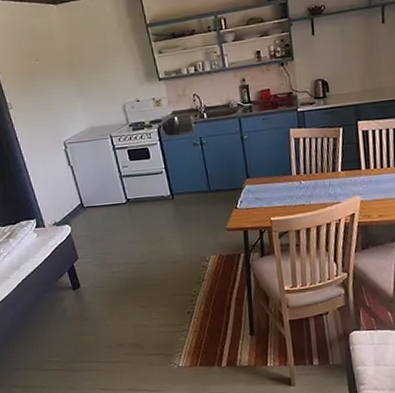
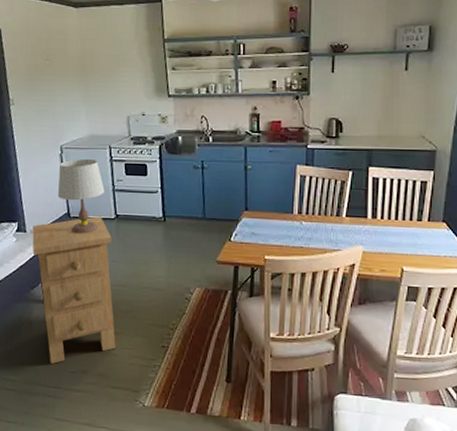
nightstand: none [50,203,145,342] -> present [32,216,116,364]
table lamp: none [66,150,113,222] -> present [58,159,105,234]

